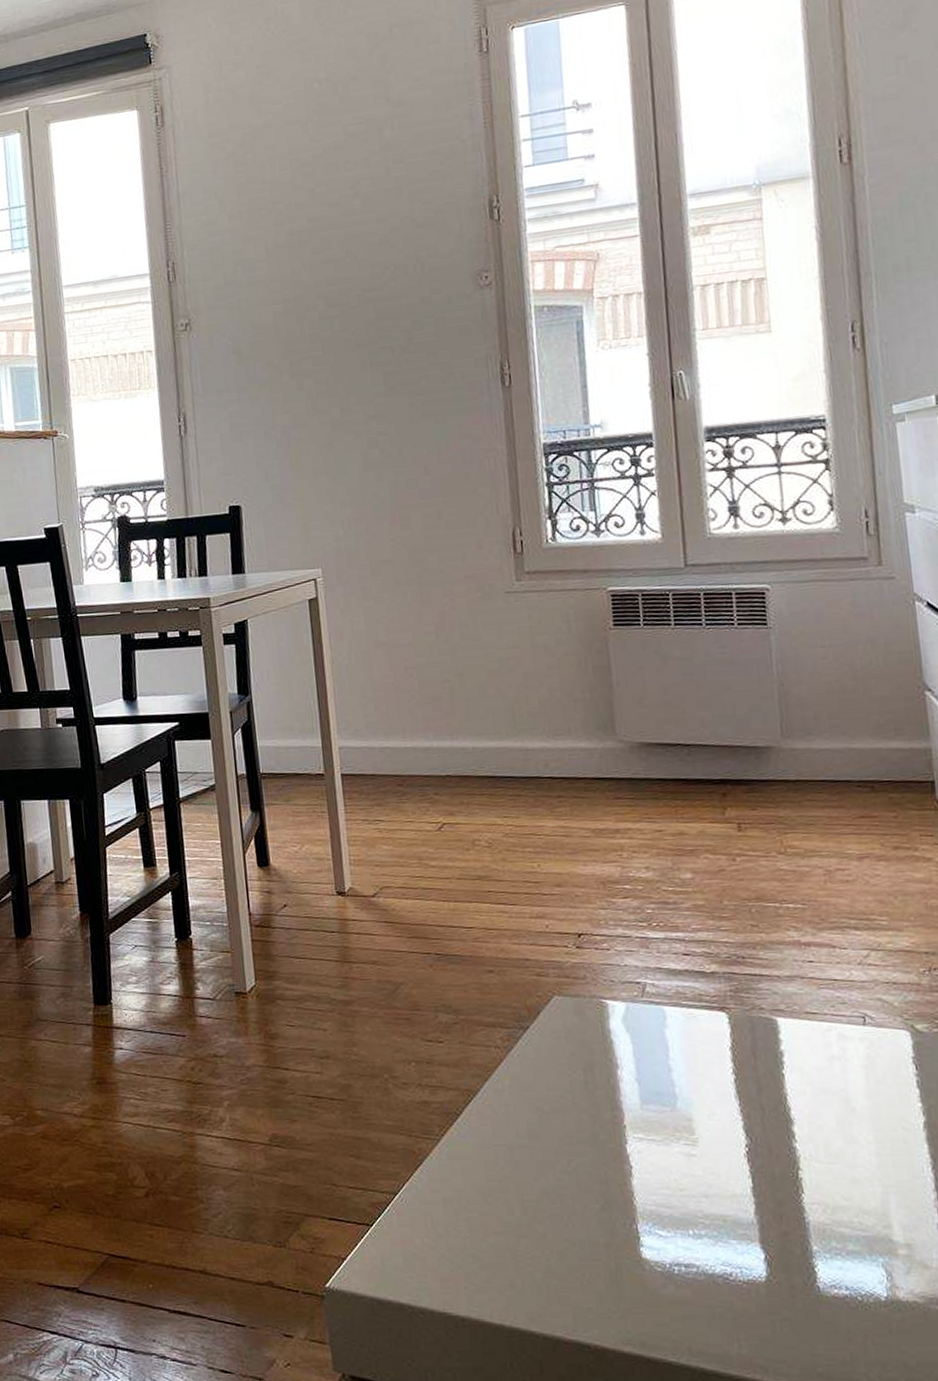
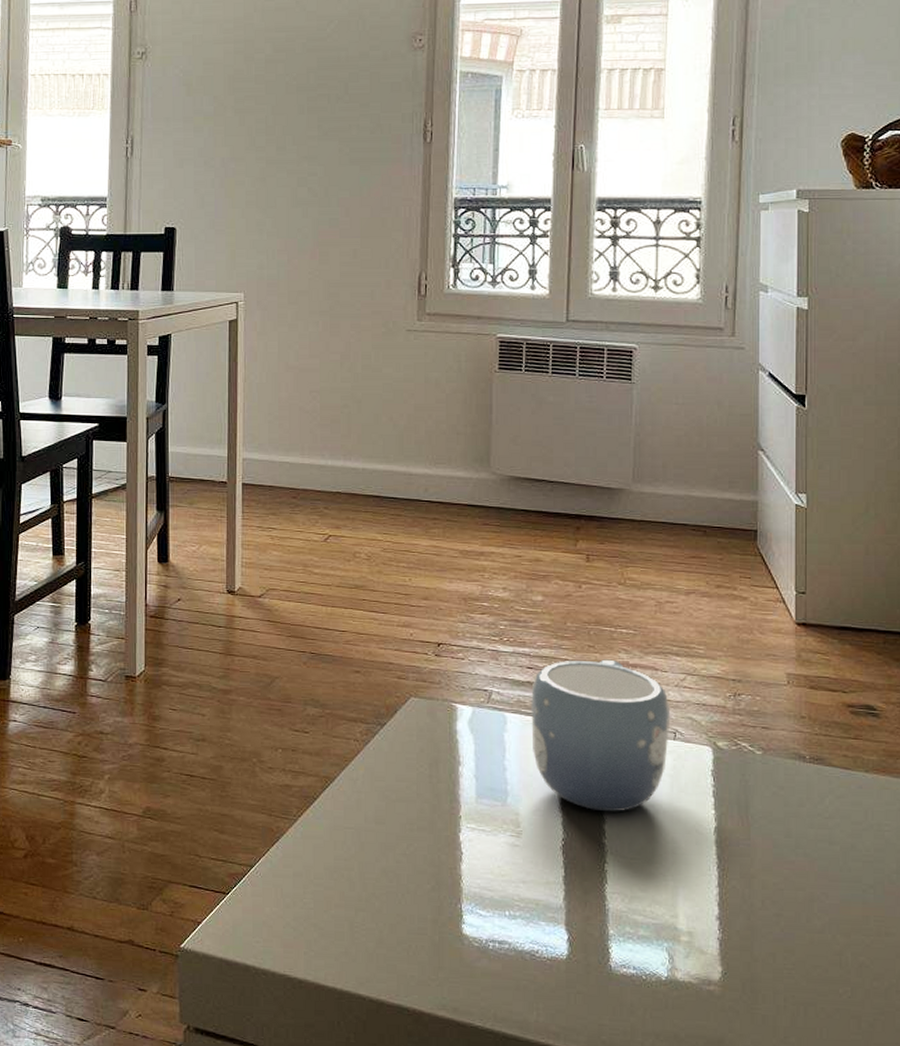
mug: none [691,938,858,1112] -> present [531,659,671,812]

